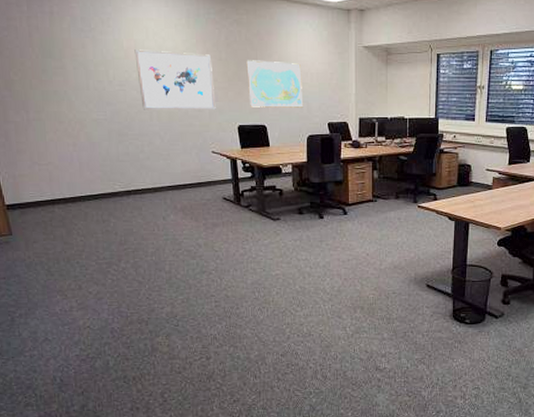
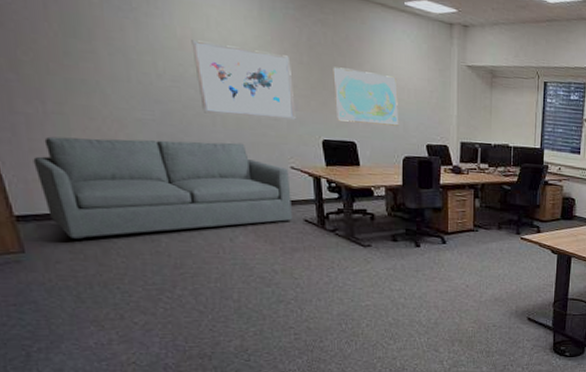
sofa: none [19,133,213,223] -> present [33,136,292,240]

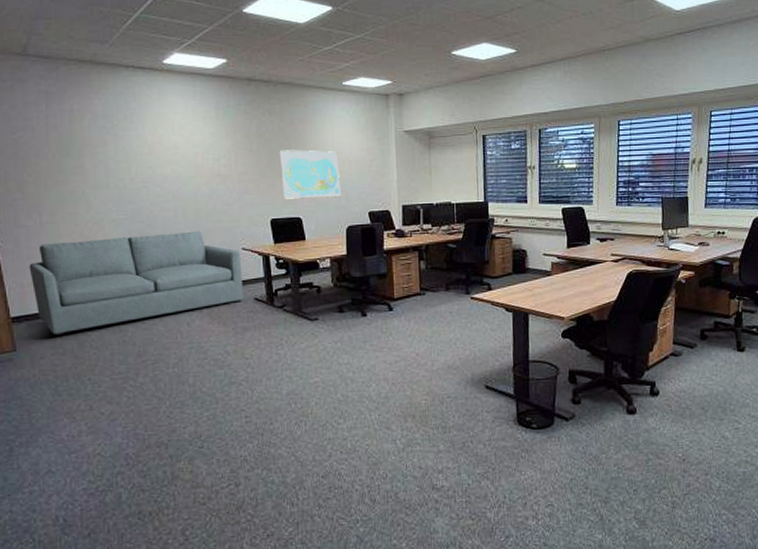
wall art: present [191,40,296,120] -> none [159,144,247,207]

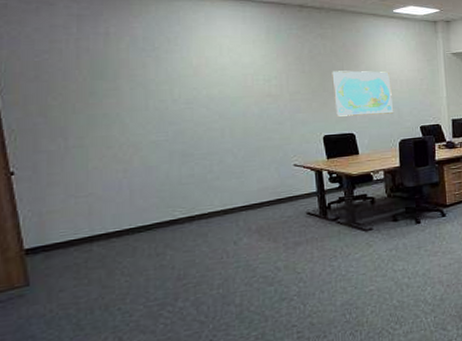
sofa: present [29,231,243,336] -> none [49,149,295,265]

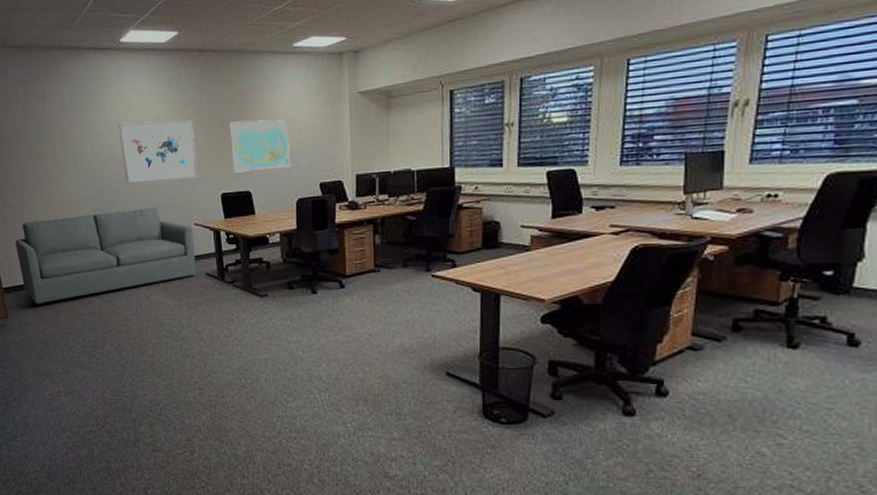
sofa: none [49,149,295,265] -> present [15,207,196,305]
wall art: none [205,66,299,128] -> present [118,120,198,185]

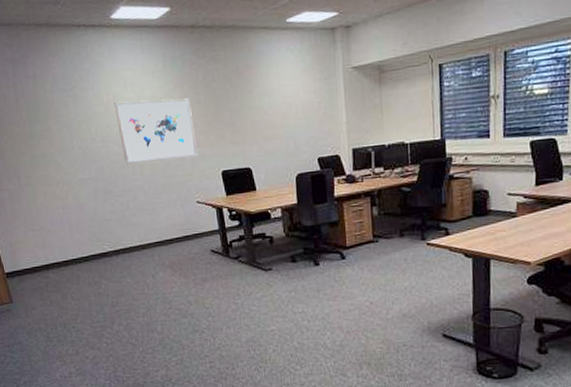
sofa: present [15,207,196,305] -> none [15,186,201,289]
world map: present [229,119,292,173] -> none [226,95,290,150]

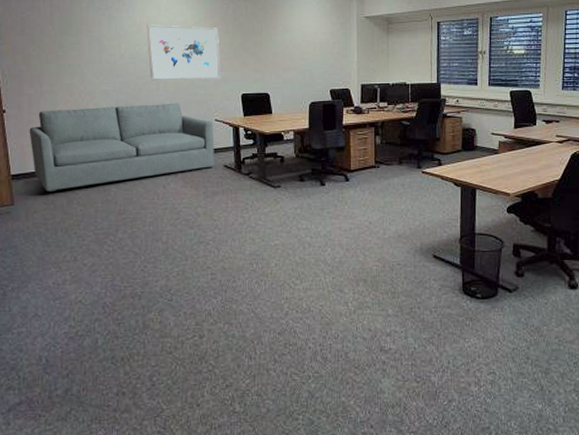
sofa: none [15,186,201,289] -> present [29,103,214,193]

